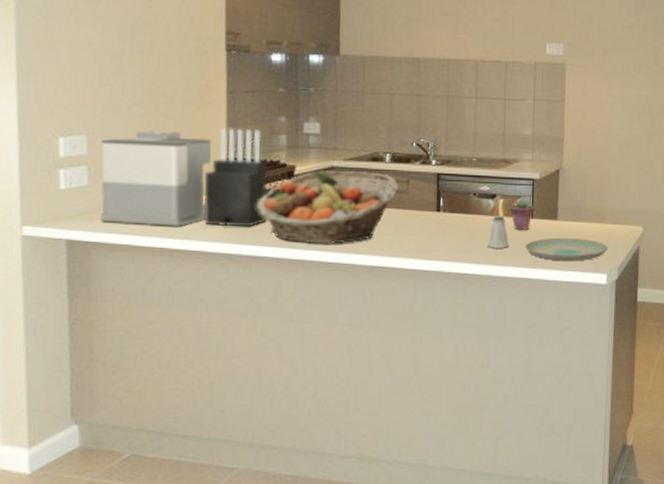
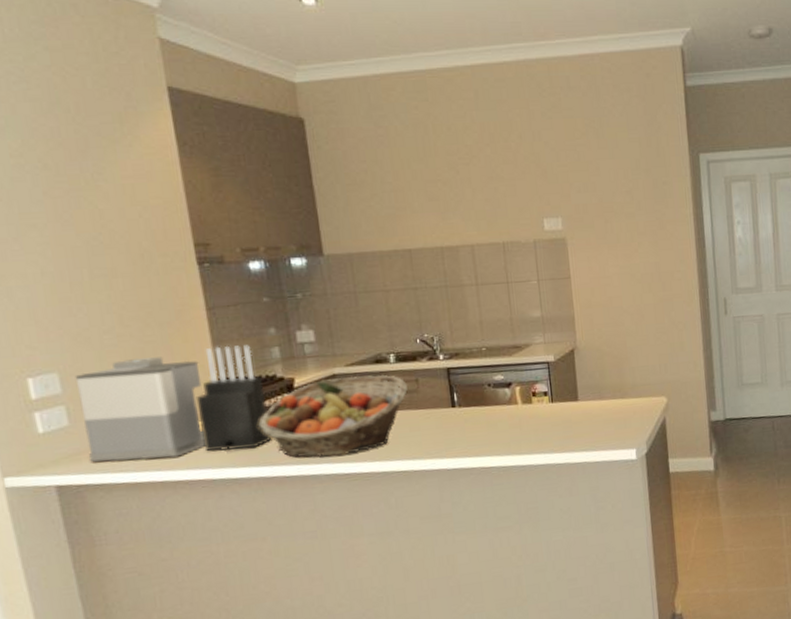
saltshaker: present [487,216,509,248] -> none [509,404,532,438]
potted succulent: present [510,198,534,230] -> none [528,382,554,416]
plate: present [524,237,608,261] -> none [548,416,634,443]

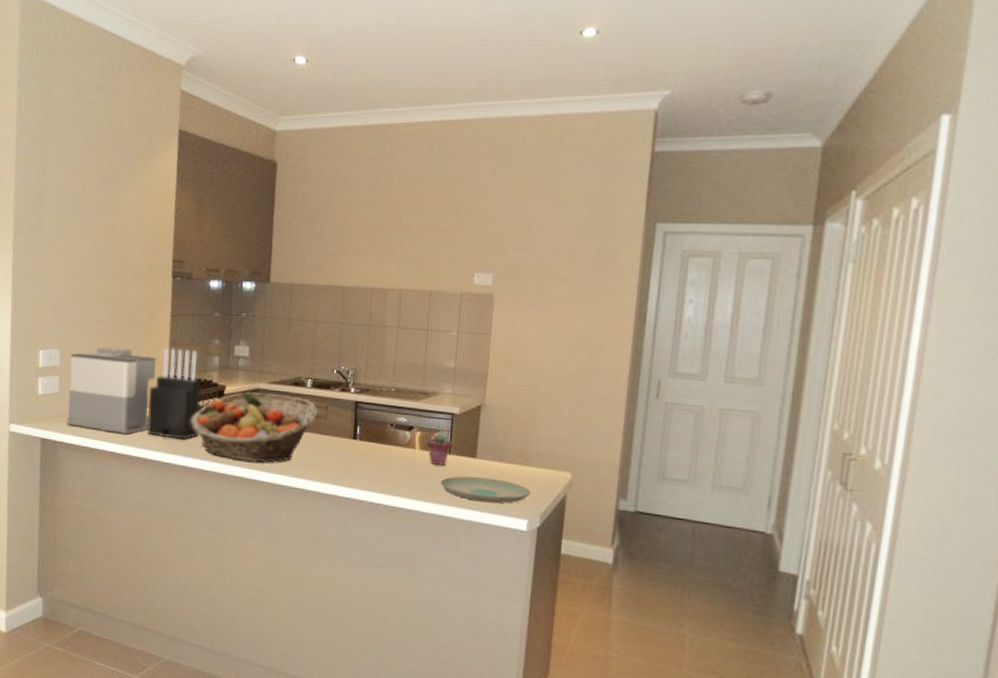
potted succulent: none [528,382,554,416] -> present [427,432,452,465]
plate: none [548,416,634,443] -> present [440,476,531,504]

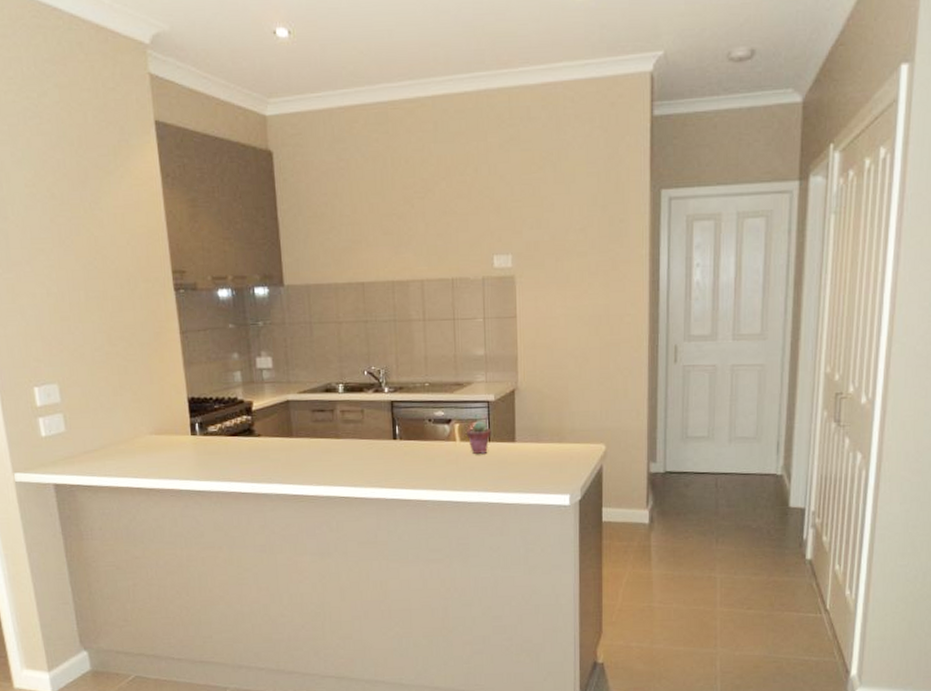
coffee maker: present [67,347,157,434] -> none [71,374,175,467]
knife block: present [147,348,201,440] -> none [168,367,231,465]
fruit basket: present [190,392,317,462] -> none [220,403,353,477]
plate: present [440,476,531,504] -> none [483,459,570,484]

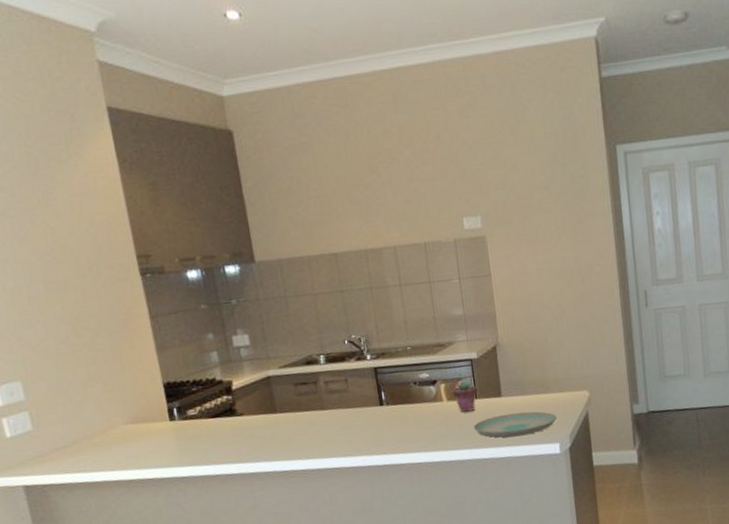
plate: none [483,459,570,484] -> present [473,411,557,438]

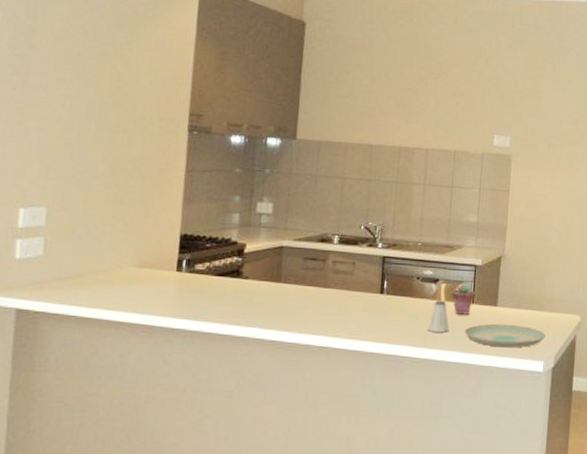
saltshaker: none [435,401,458,434] -> present [428,300,449,333]

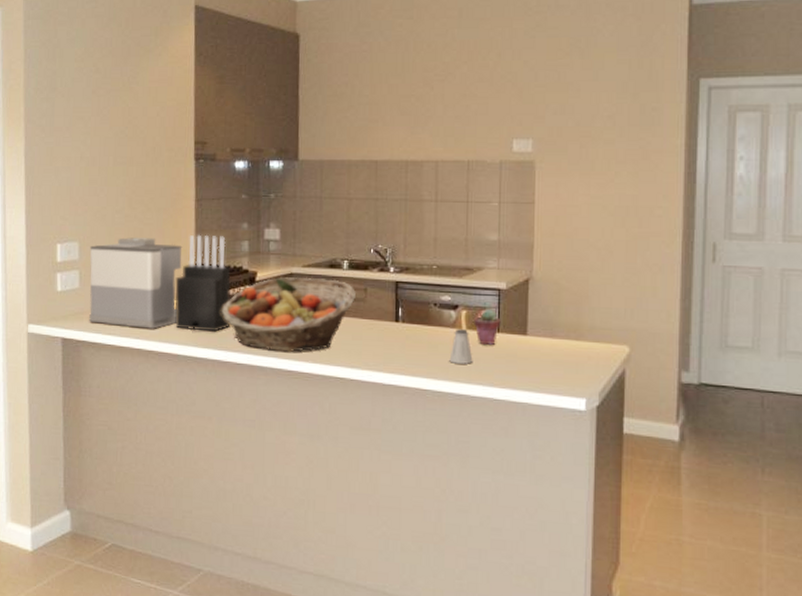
coffee maker: none [52,204,168,300] -> present [89,236,182,329]
knife block: none [152,205,218,303] -> present [175,234,231,332]
fruit basket: none [204,250,344,322] -> present [221,277,356,352]
plate: present [464,323,546,348] -> none [490,355,587,383]

